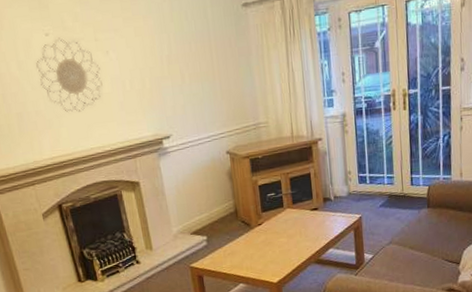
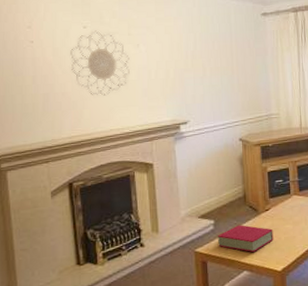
book: none [212,240,268,266] -> present [218,225,274,252]

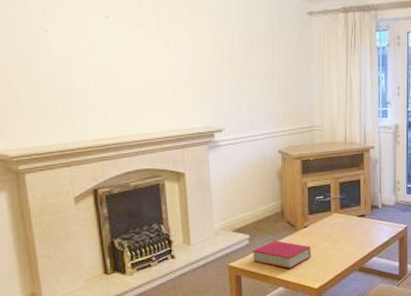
decorative wall piece: present [70,30,130,96] -> none [91,21,159,96]

